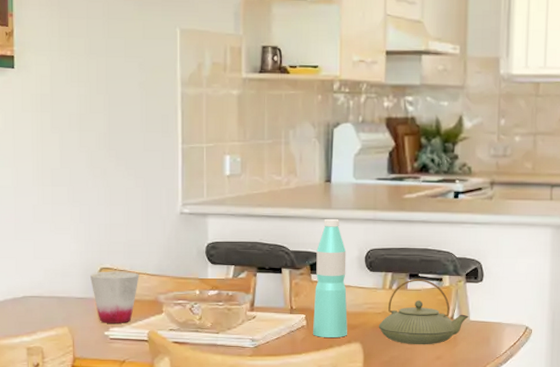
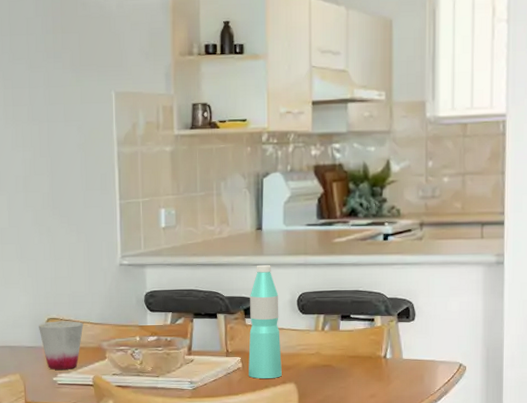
teapot: present [378,279,469,345] -> none [312,320,402,384]

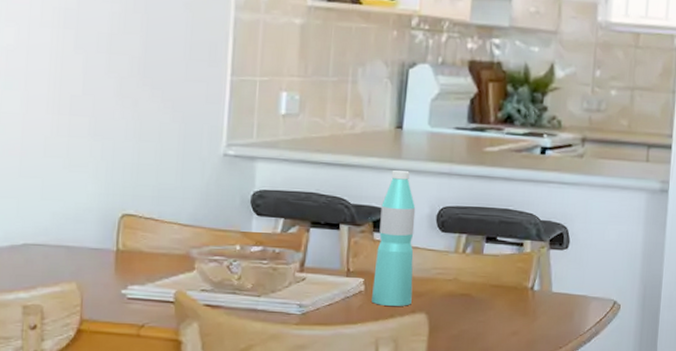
cup: present [38,321,84,370] -> none [108,218,169,281]

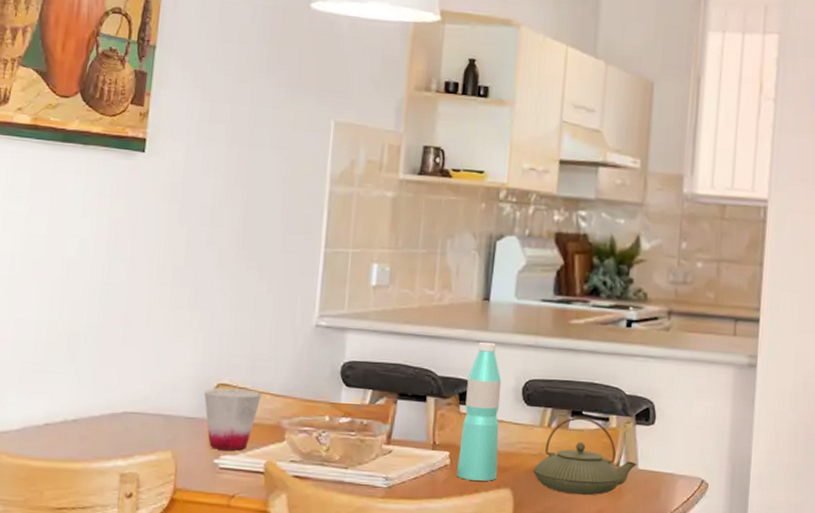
cup: none [108,218,169,281] -> present [203,388,262,451]
teapot: none [447,242,551,318] -> present [532,417,637,496]

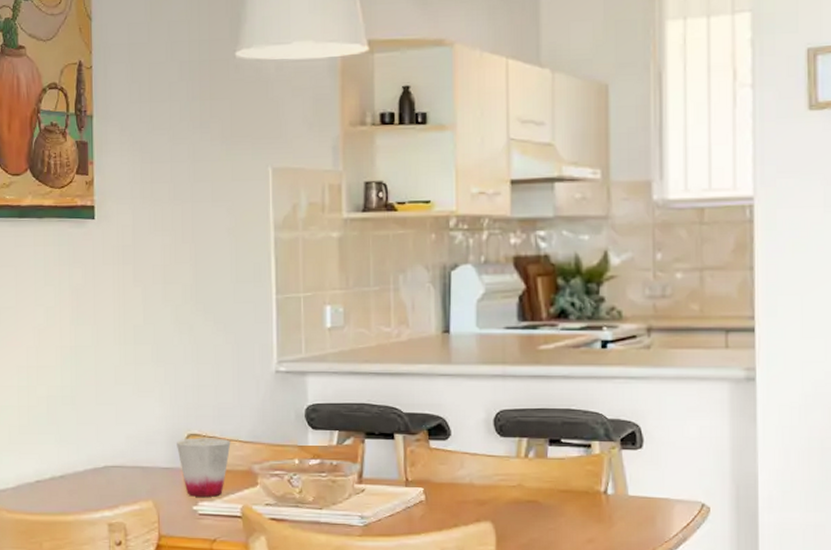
water bottle: present [457,341,502,481] -> none [433,375,475,515]
teapot: present [532,417,637,496] -> none [513,445,627,525]

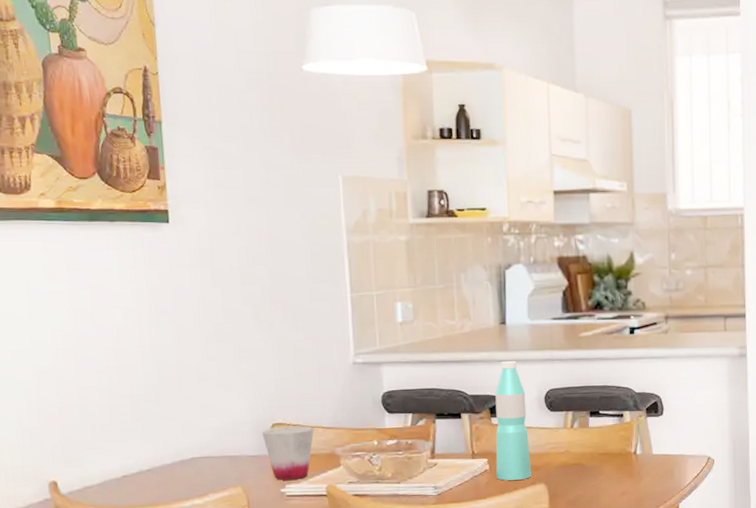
water bottle: none [433,375,475,515] -> present [495,360,531,481]

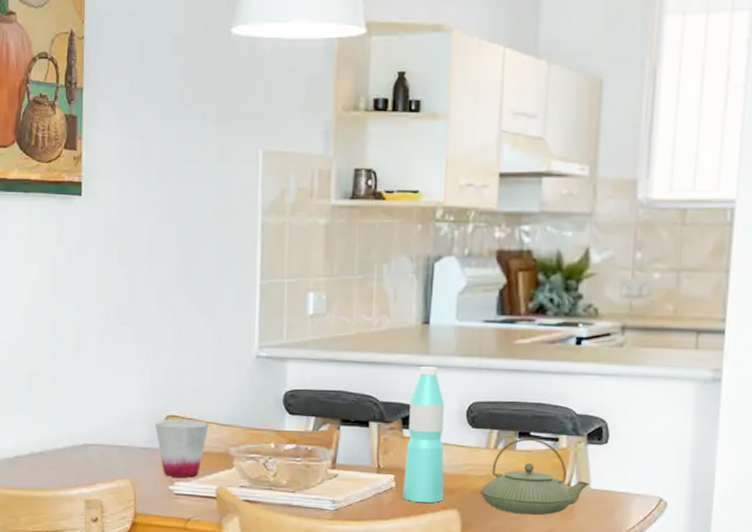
teapot: none [562,416,652,482] -> present [479,438,590,516]

